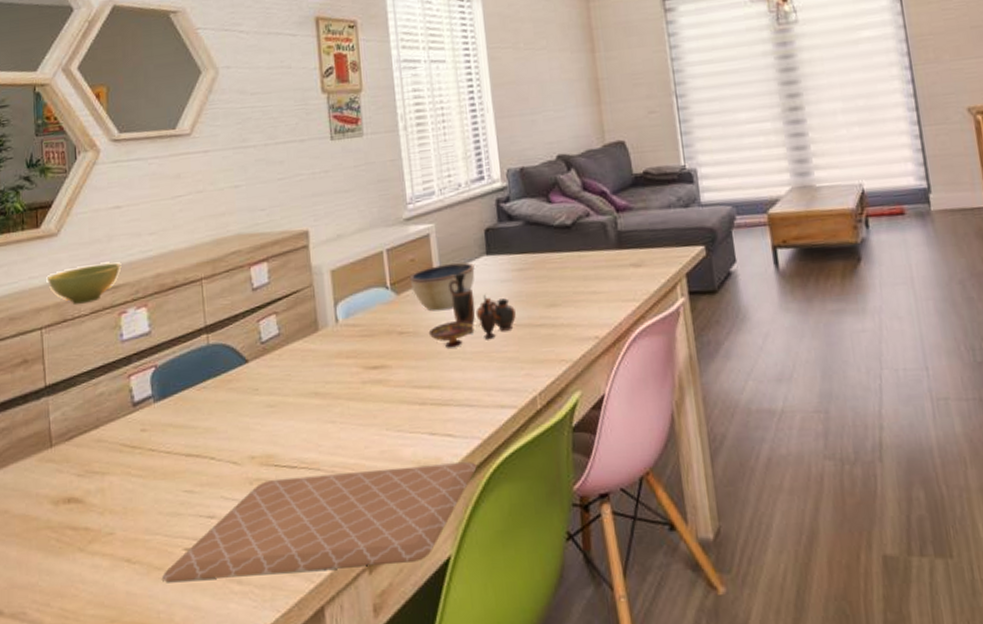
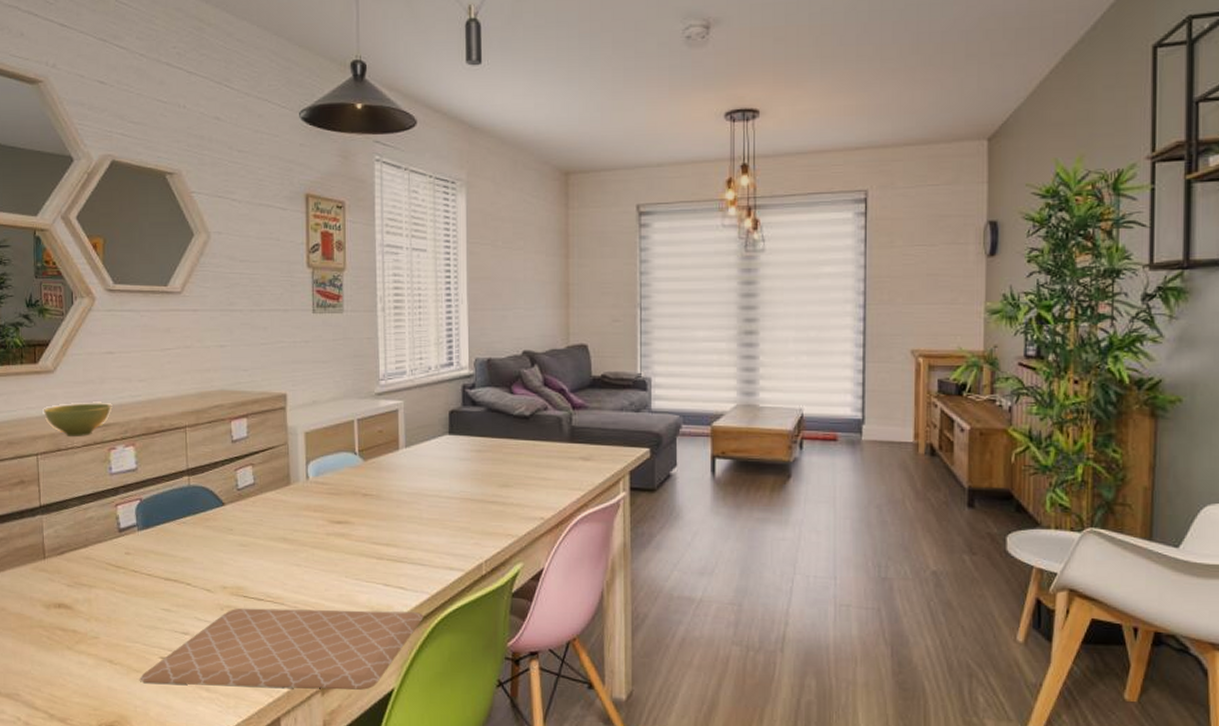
bowl: present [409,262,475,311] -> none [376,438,437,479]
vase: present [428,272,516,348] -> none [390,447,471,513]

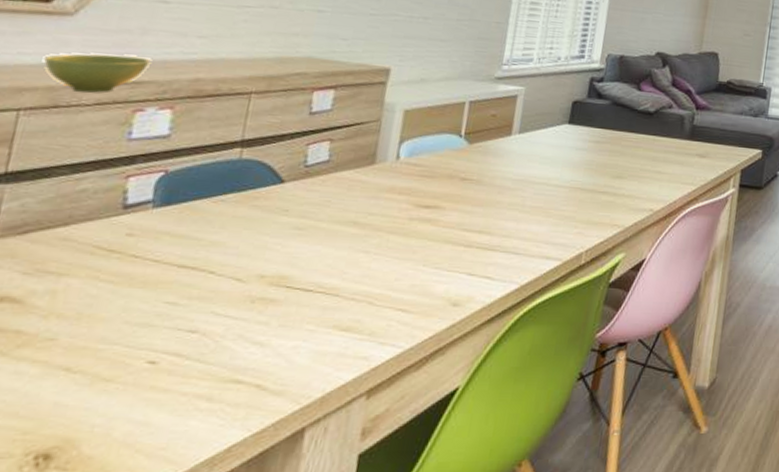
placemat: present [140,608,424,690] -> none [109,300,508,394]

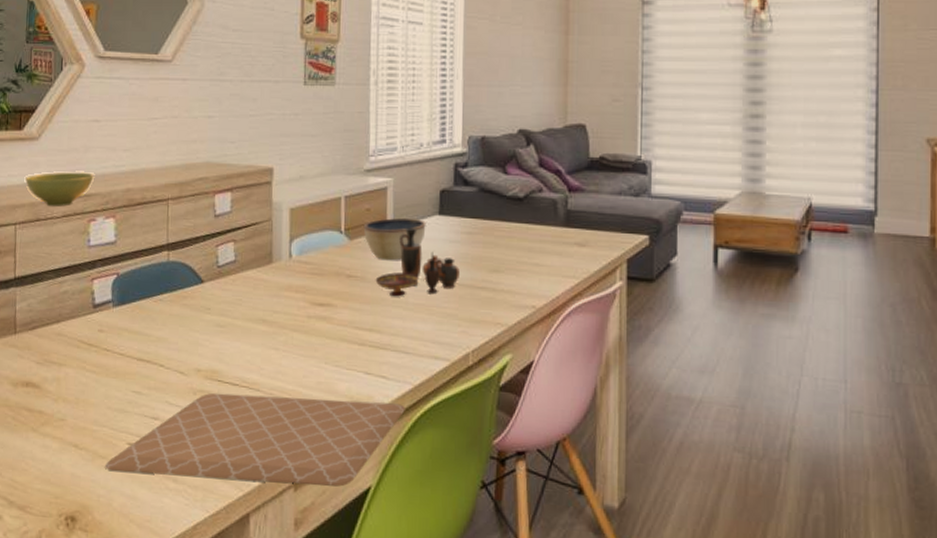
placemat: none [109,300,508,394] -> present [105,393,405,487]
bowl: none [486,124,554,165] -> present [363,217,426,261]
vase: none [492,134,583,200] -> present [375,227,460,297]

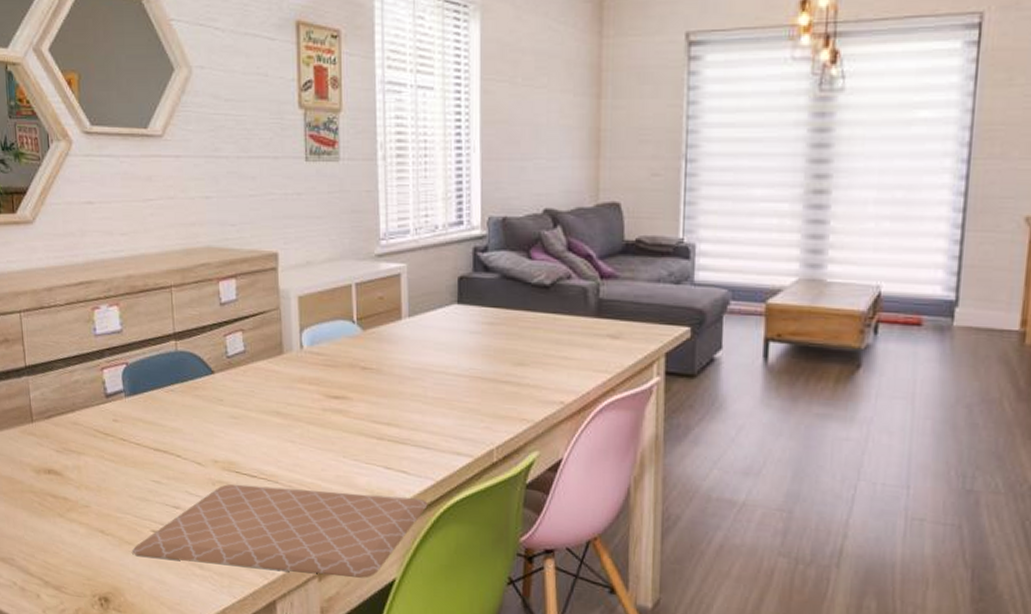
bowl: present [24,172,94,208] -> none [23,257,93,295]
bowl: present [363,217,426,261] -> none [376,306,444,353]
vase: present [375,227,460,297] -> none [391,317,481,391]

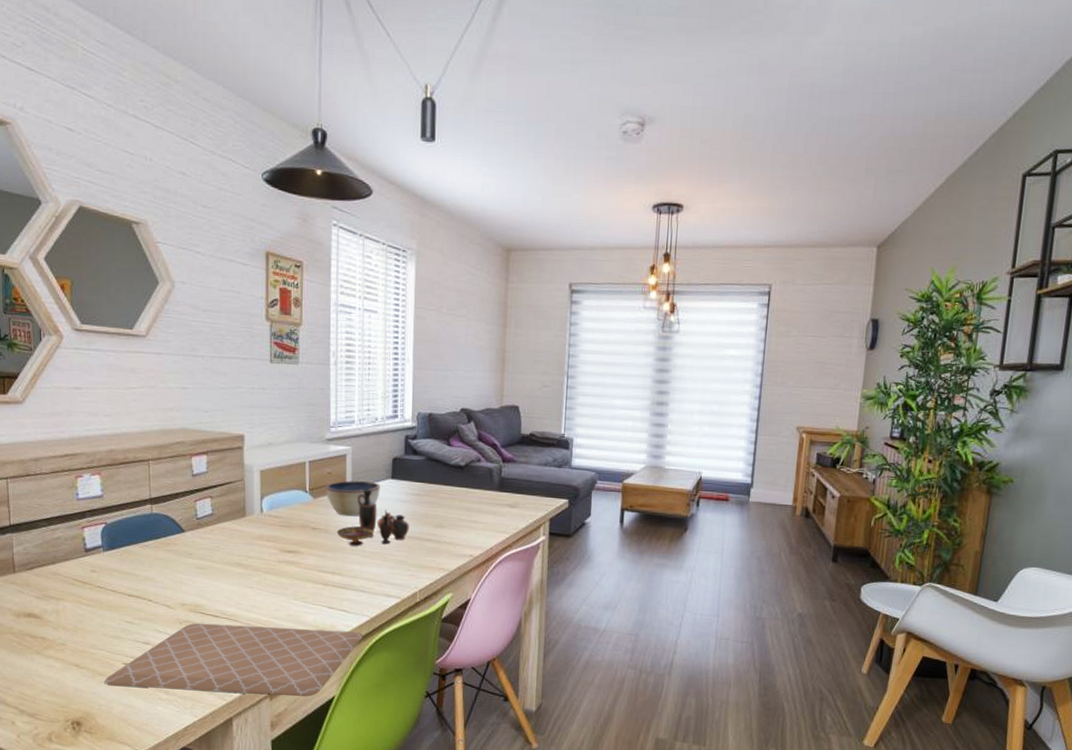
bowl: none [376,306,444,353] -> present [325,480,380,516]
vase: none [391,317,481,391] -> present [336,489,409,546]

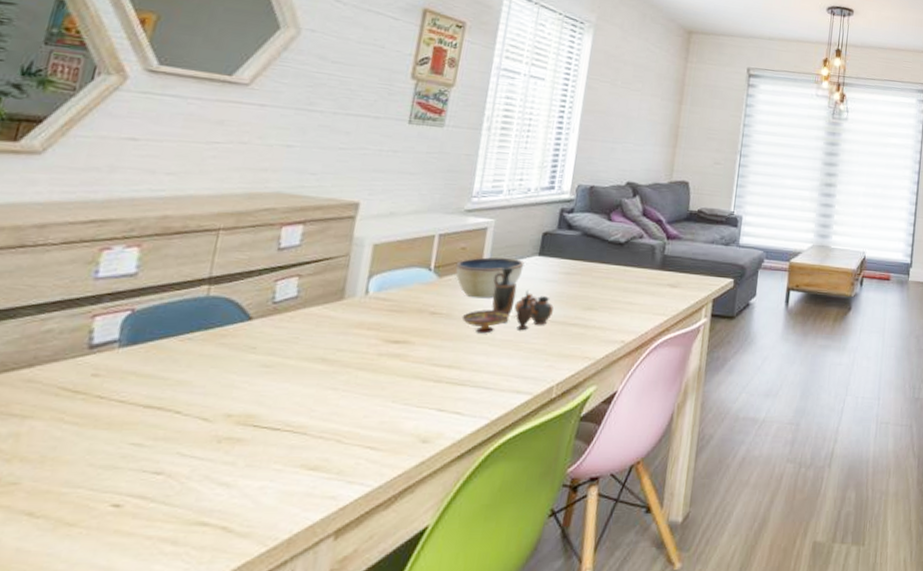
placemat: present [104,623,363,697] -> none [72,439,478,539]

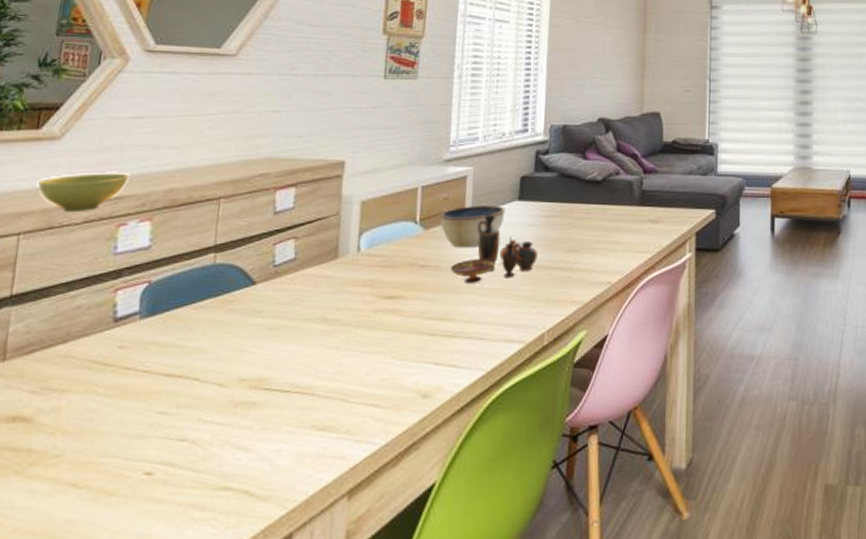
bowl: none [10,192,118,233] -> present [37,173,129,213]

